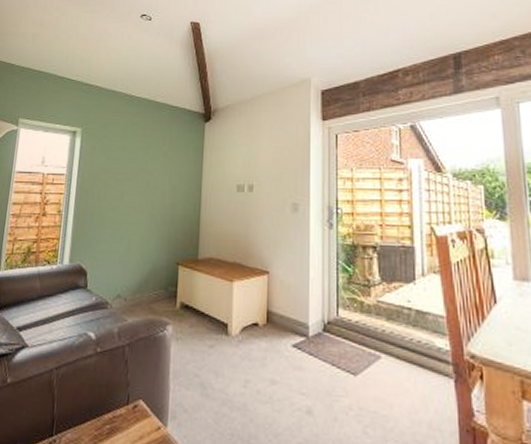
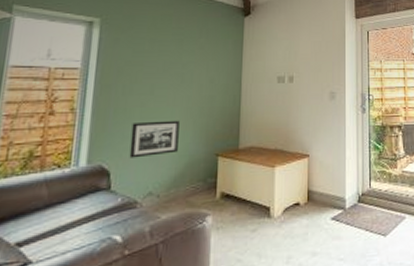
picture frame: none [102,226,145,261] -> present [129,120,180,158]

